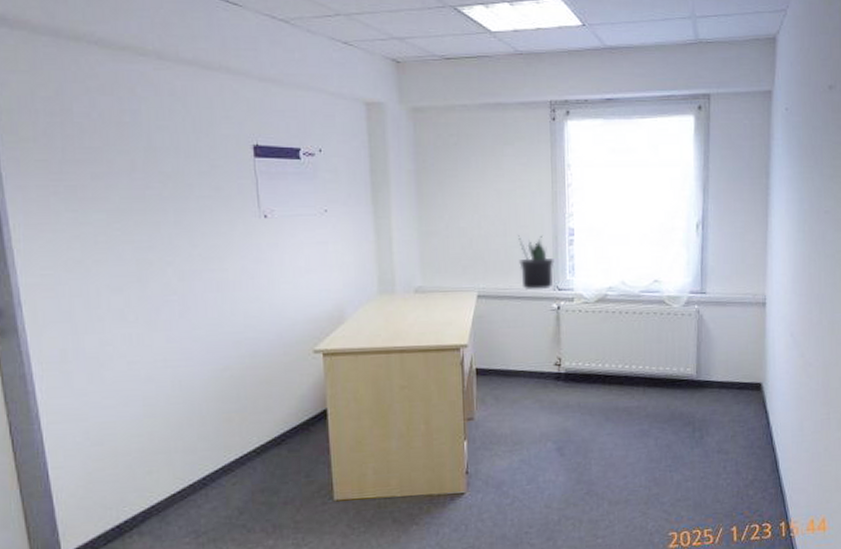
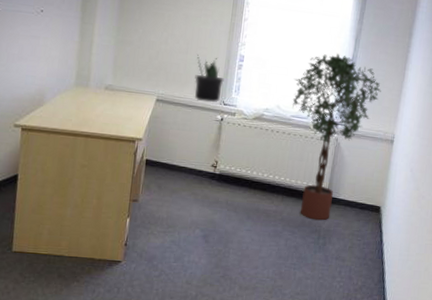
potted tree: none [636,209,743,410] -> present [292,53,381,221]

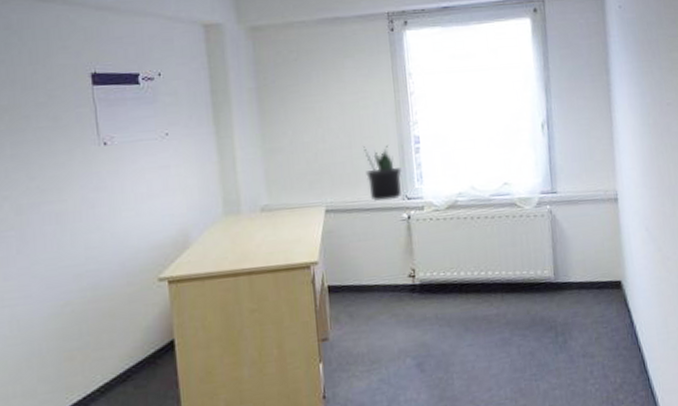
potted tree: present [292,53,381,221] -> none [483,110,589,315]

